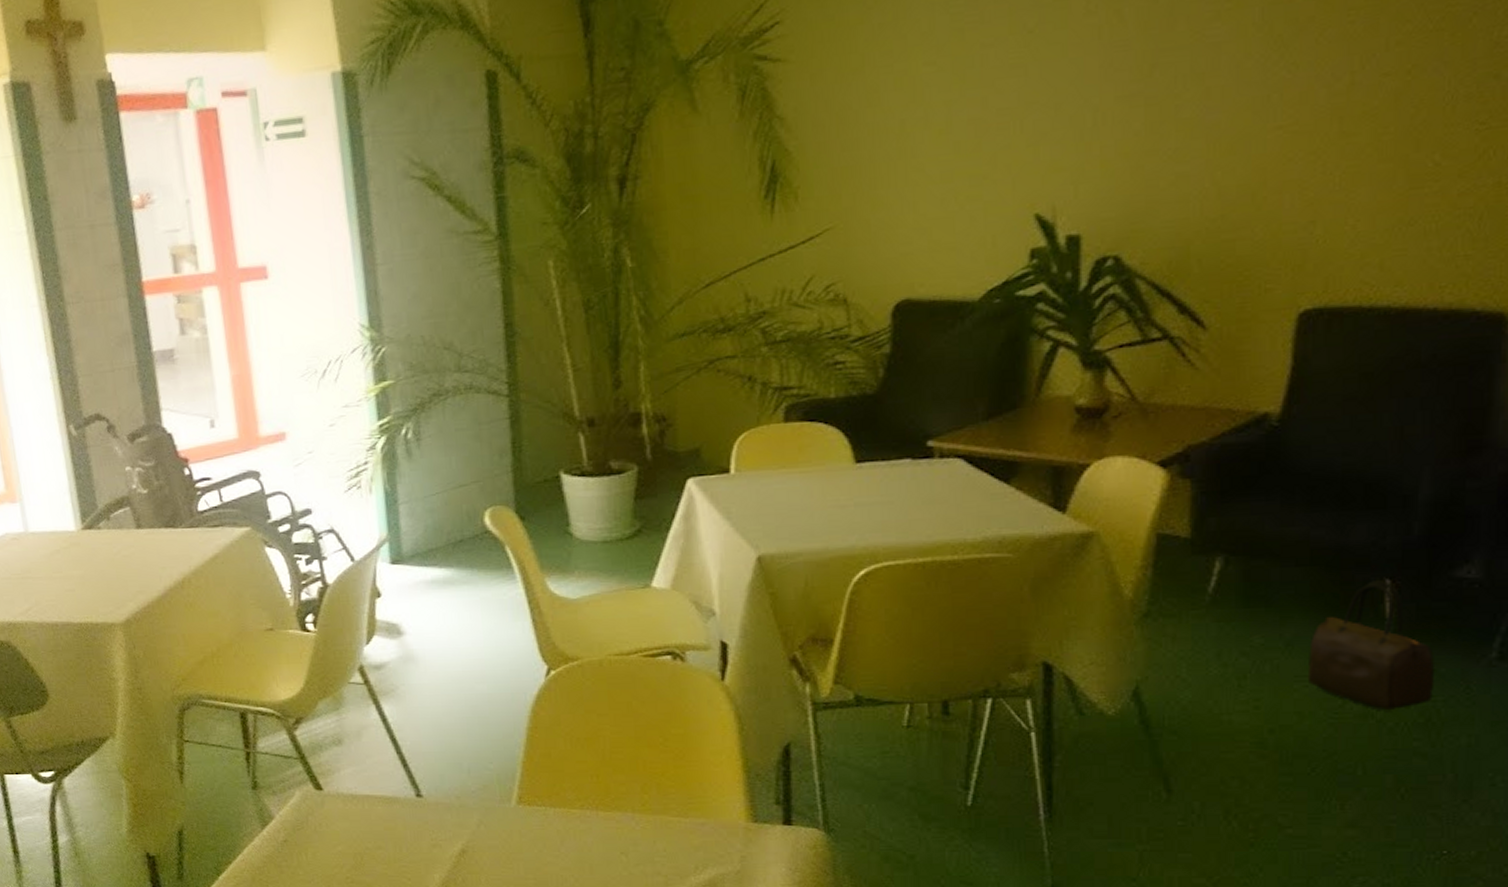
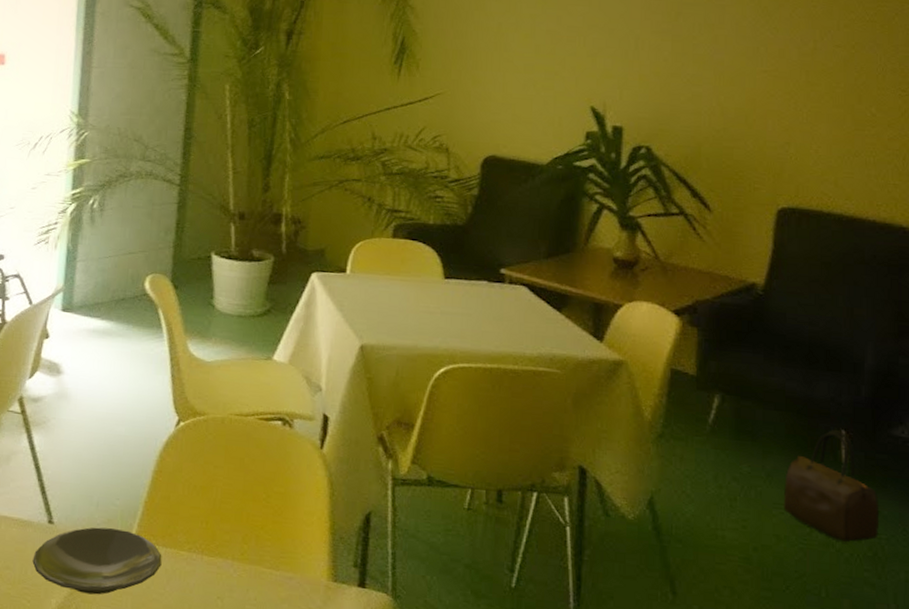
saucer: none [405,794,552,865] -> present [32,527,162,595]

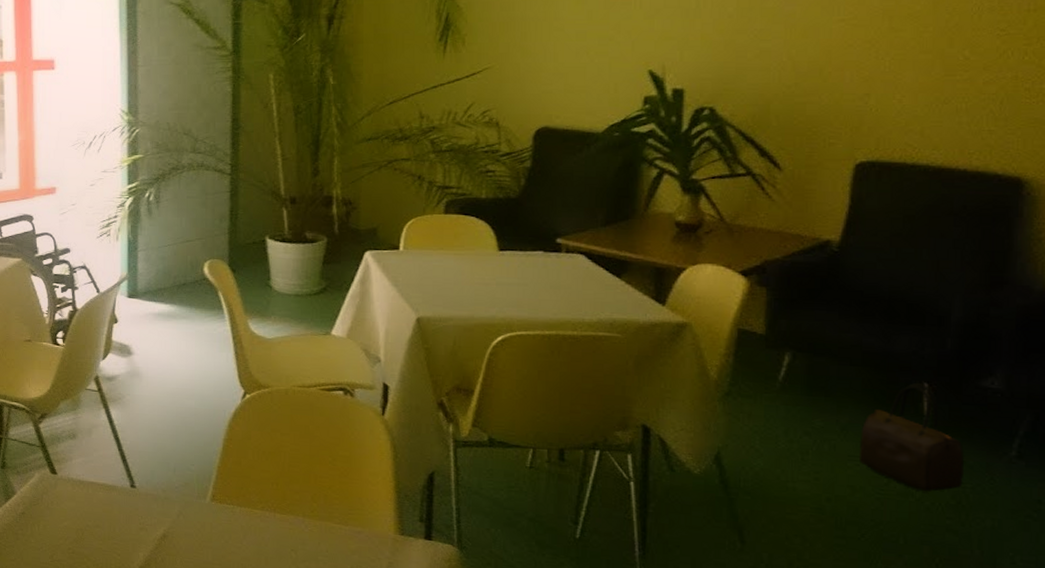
saucer: present [32,527,162,595] -> none [119,490,237,549]

